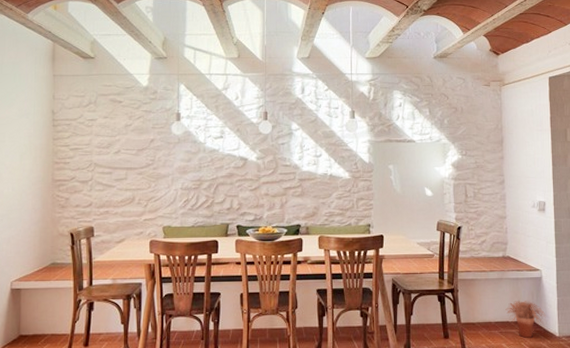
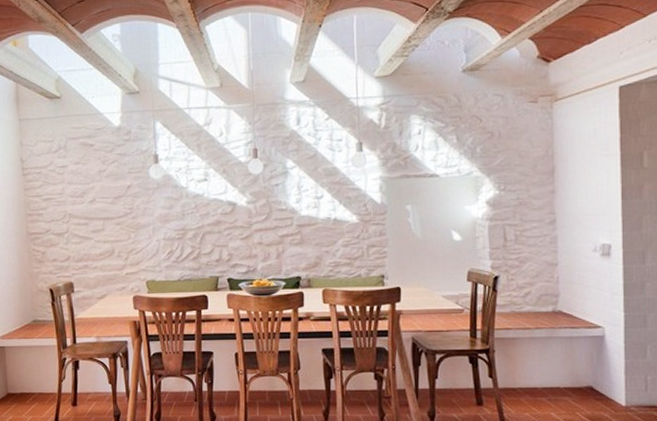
potted plant: present [505,300,546,338] -> none [555,362,609,407]

